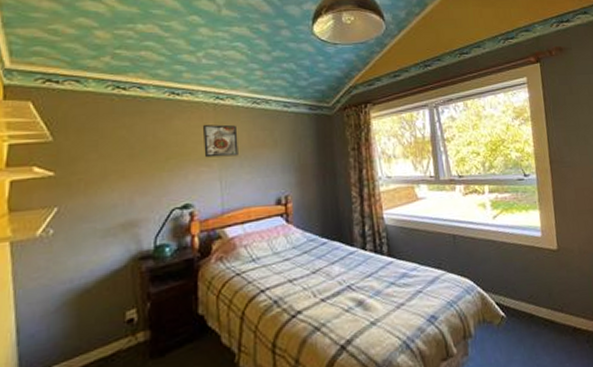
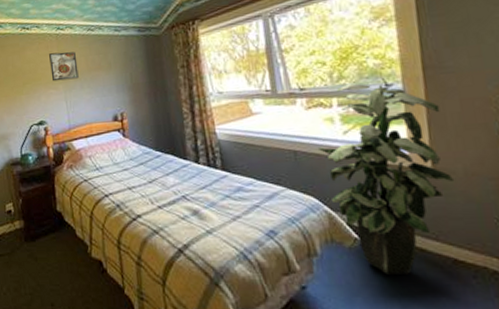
indoor plant: none [473,173,573,348] -> present [318,84,455,274]

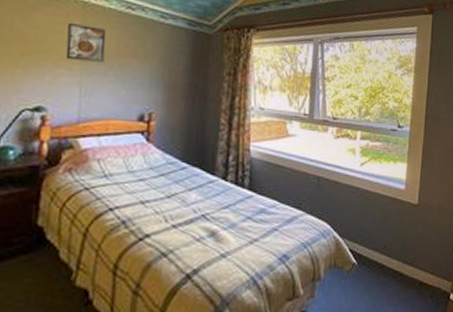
indoor plant: present [318,84,455,274] -> none [339,121,431,297]

